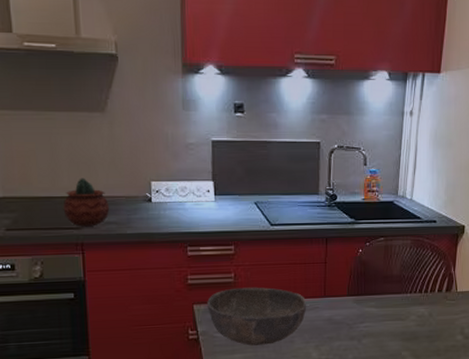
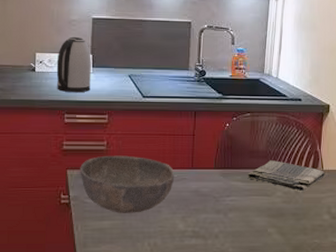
kettle: none [175,162,214,224] -> present [56,36,91,93]
dish towel: none [381,284,459,315] -> present [247,159,326,192]

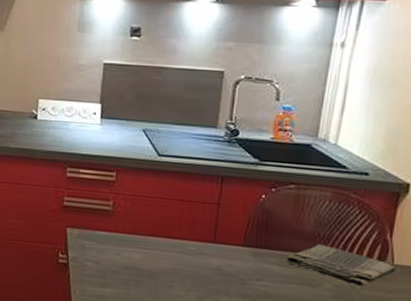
kettle: present [56,36,91,93] -> none [60,83,100,146]
bowl: present [80,155,175,213] -> none [81,216,192,285]

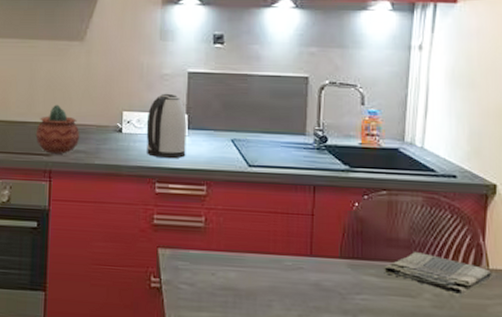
kettle: none [60,83,100,146] -> present [146,93,187,159]

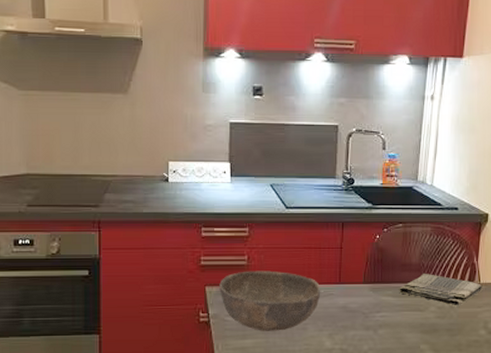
flowerpot: present [35,104,80,154] -> none [82,156,128,205]
kettle: present [146,93,187,159] -> none [191,143,229,205]
bowl: none [173,234,289,306] -> present [219,270,321,331]

